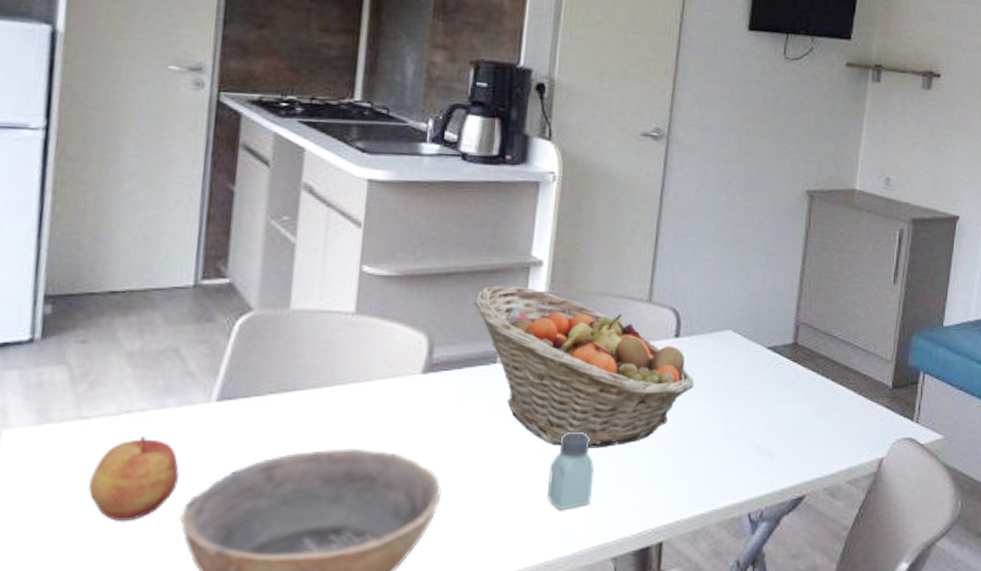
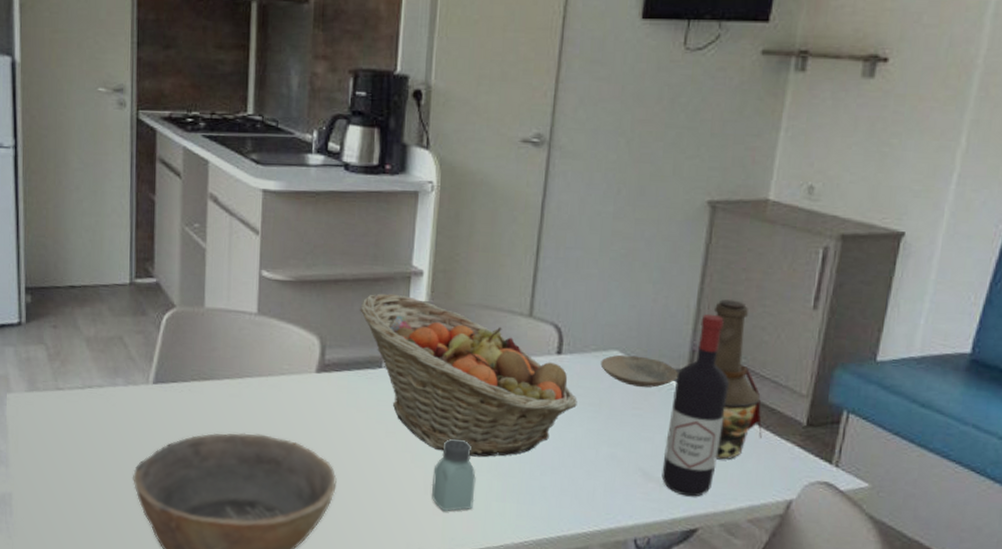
apple: present [88,436,179,521] -> none [67,407,129,475]
plate: none [715,334,785,364] -> present [600,354,678,388]
wine bottle: none [772,292,829,465] -> present [661,313,730,497]
bottle: none [814,278,857,427] -> present [714,299,762,460]

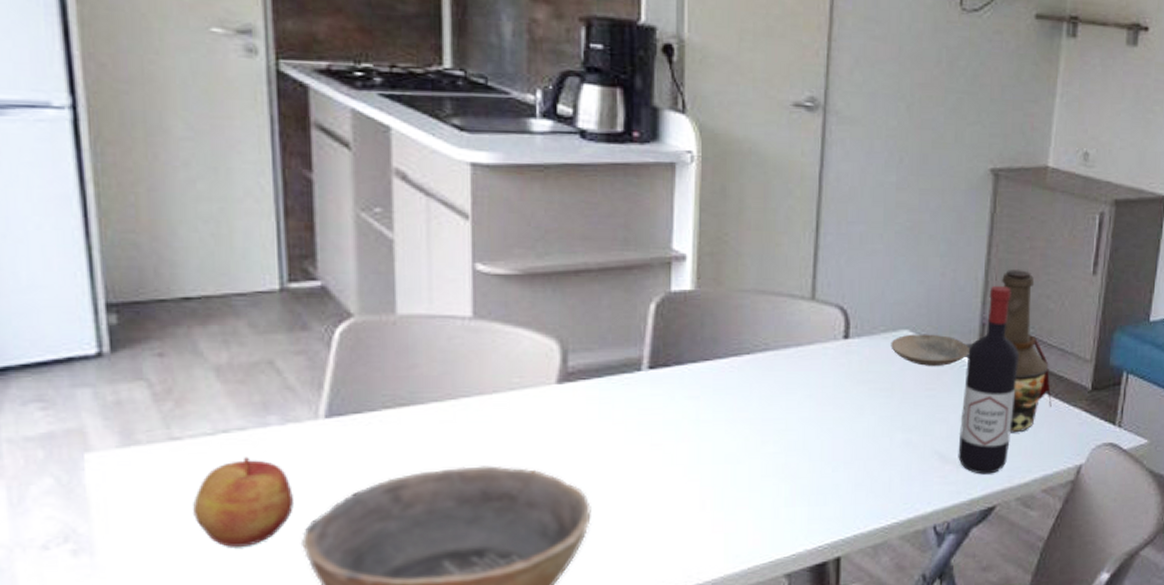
apple: none [67,407,129,475] -> present [193,457,293,547]
fruit basket: present [360,293,577,457] -> none [610,283,868,461]
saltshaker: present [431,438,476,511] -> none [709,443,761,526]

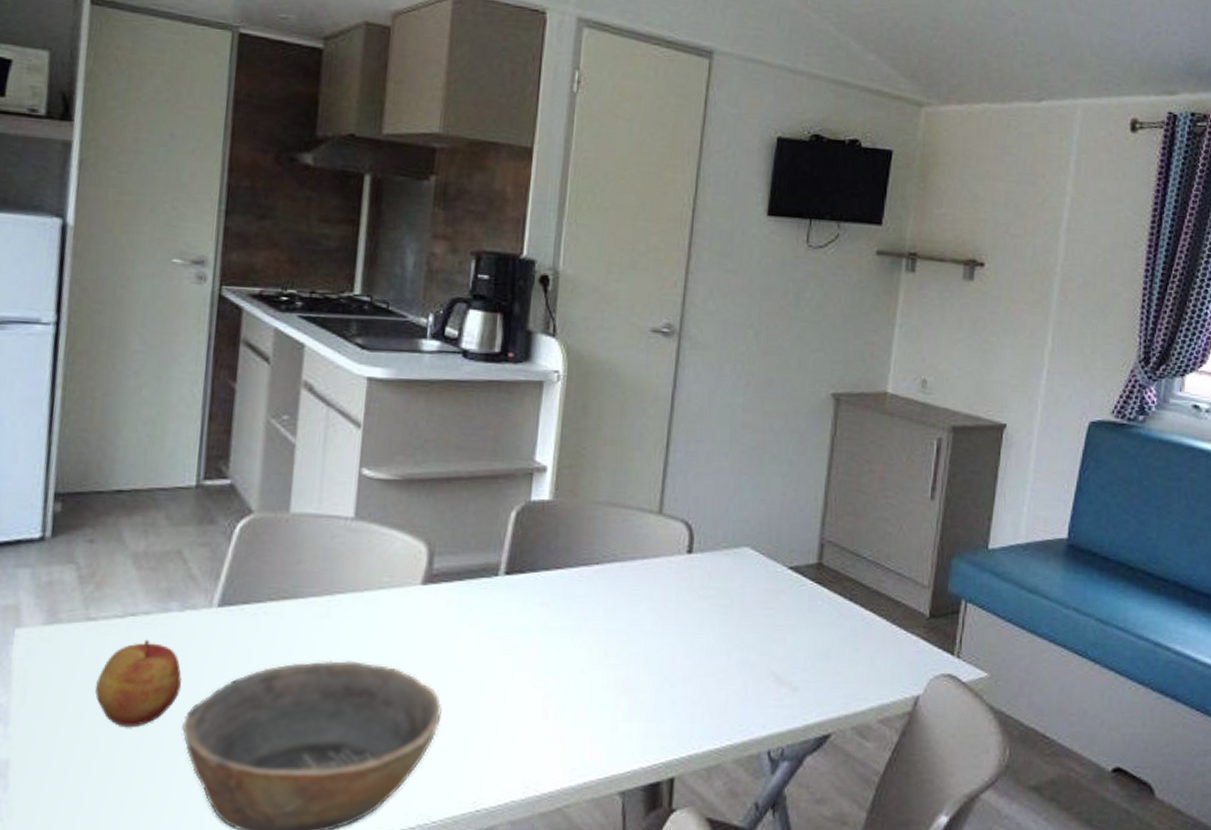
plate: present [891,334,970,366] -> none [732,551,808,585]
wine bottle: present [958,285,1020,475] -> none [794,506,858,700]
bottle: present [1002,270,1052,433] -> none [841,492,889,658]

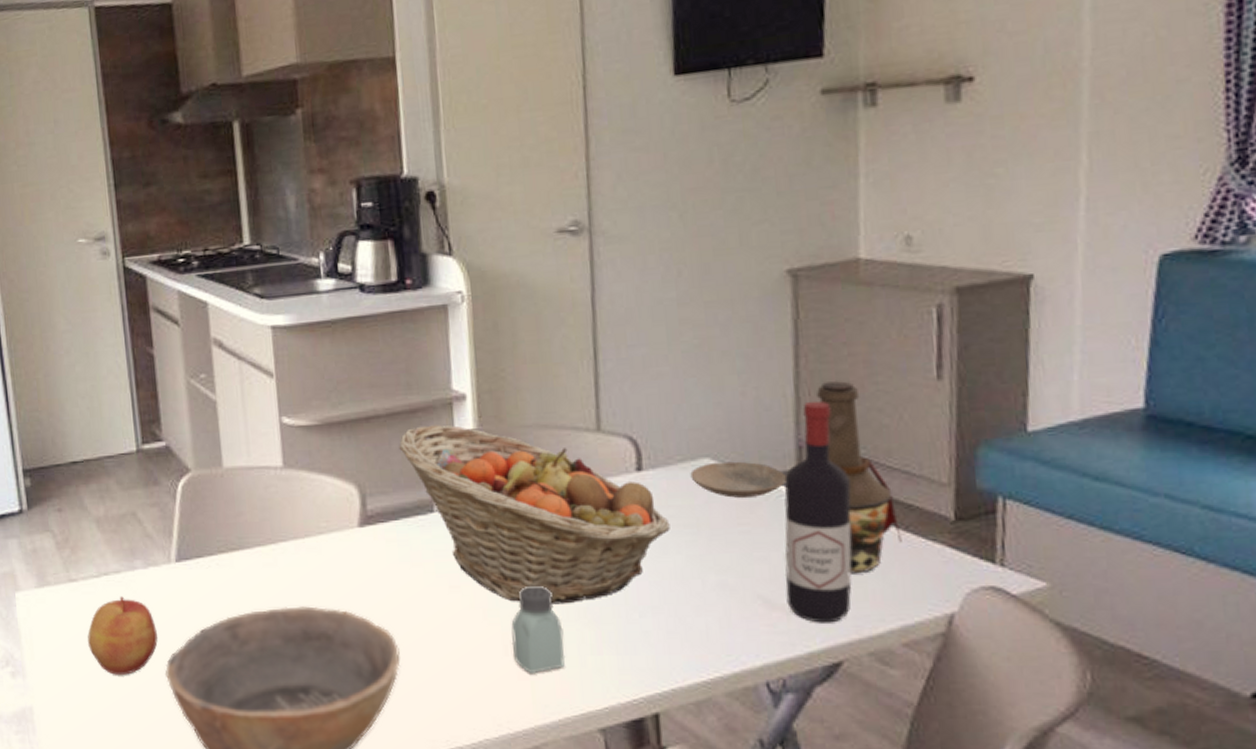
fruit basket: none [475,492,709,672] -> present [399,425,670,604]
saltshaker: none [551,652,601,737] -> present [511,585,565,673]
plate: none [732,551,808,585] -> present [690,461,787,498]
wine bottle: none [794,506,858,700] -> present [784,401,852,623]
bottle: none [841,492,889,658] -> present [817,381,902,574]

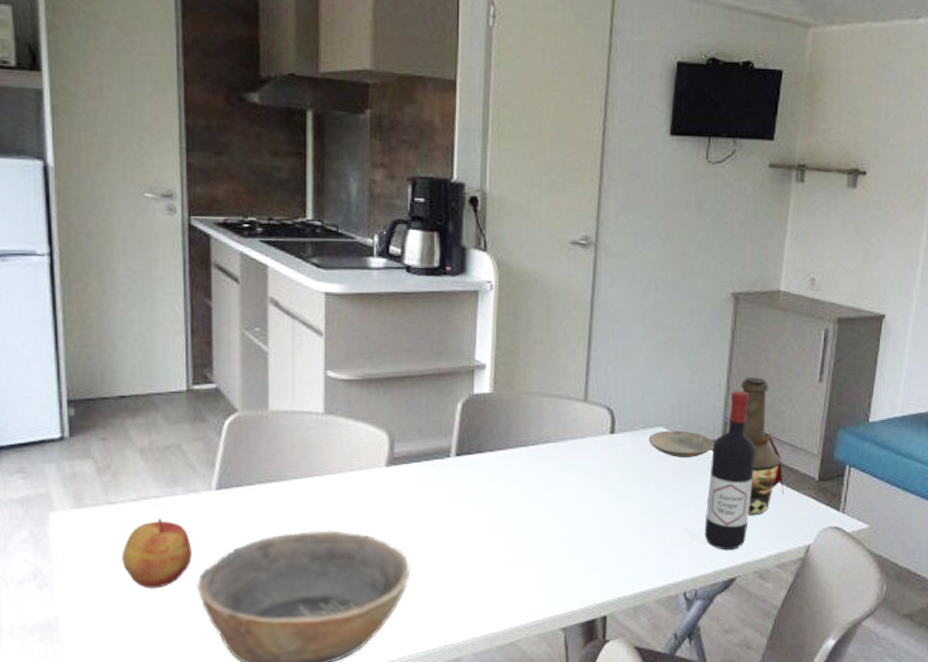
fruit basket: present [399,425,670,604] -> none [427,387,630,533]
saltshaker: present [511,585,565,673] -> none [501,518,542,586]

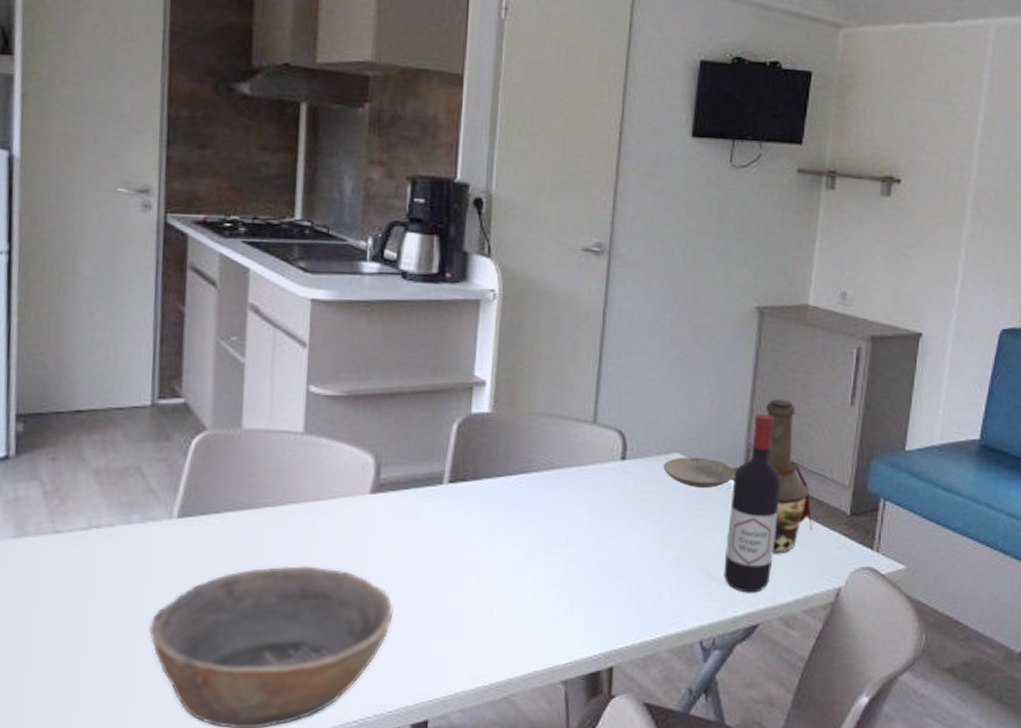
apple: present [122,518,192,588] -> none [65,550,146,630]

